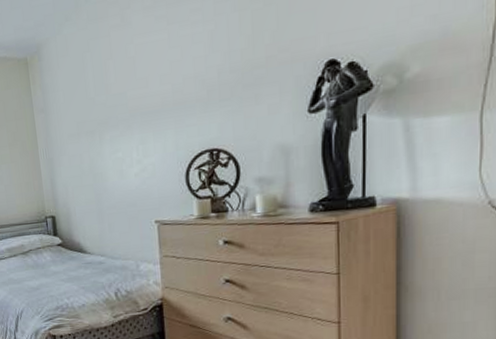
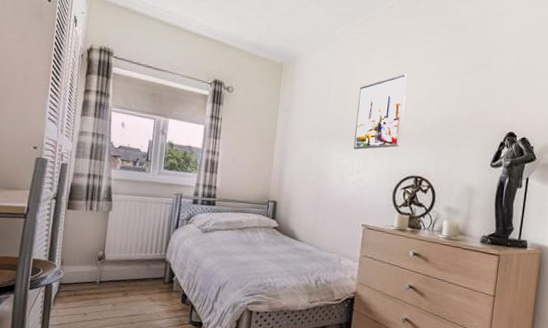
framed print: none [121,24,184,136] -> present [354,73,408,150]

